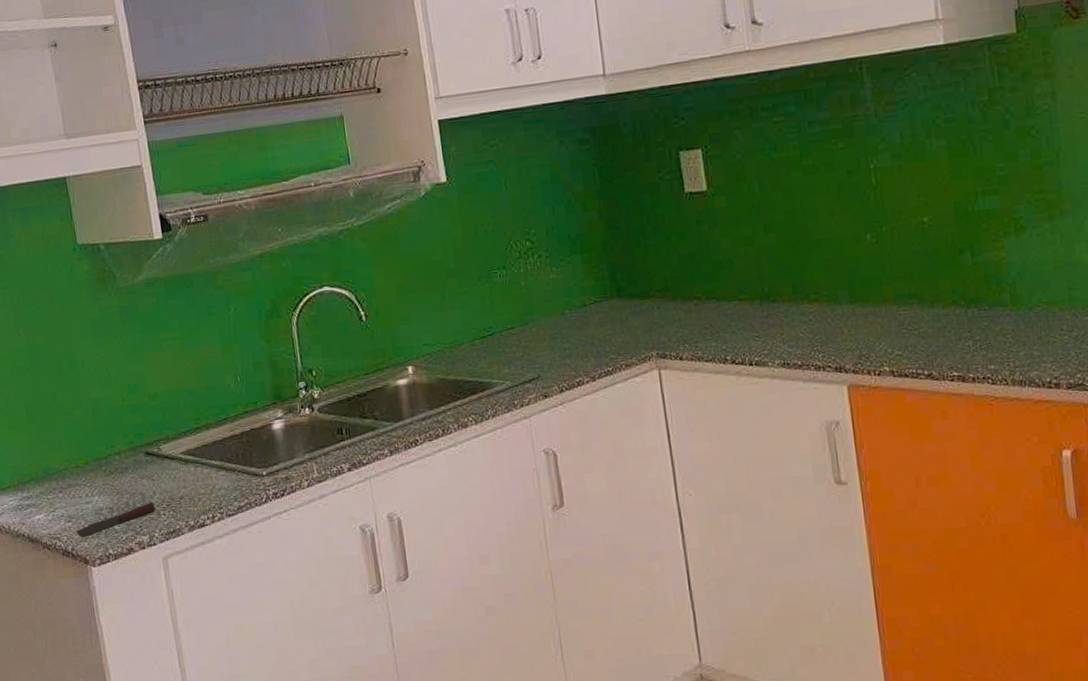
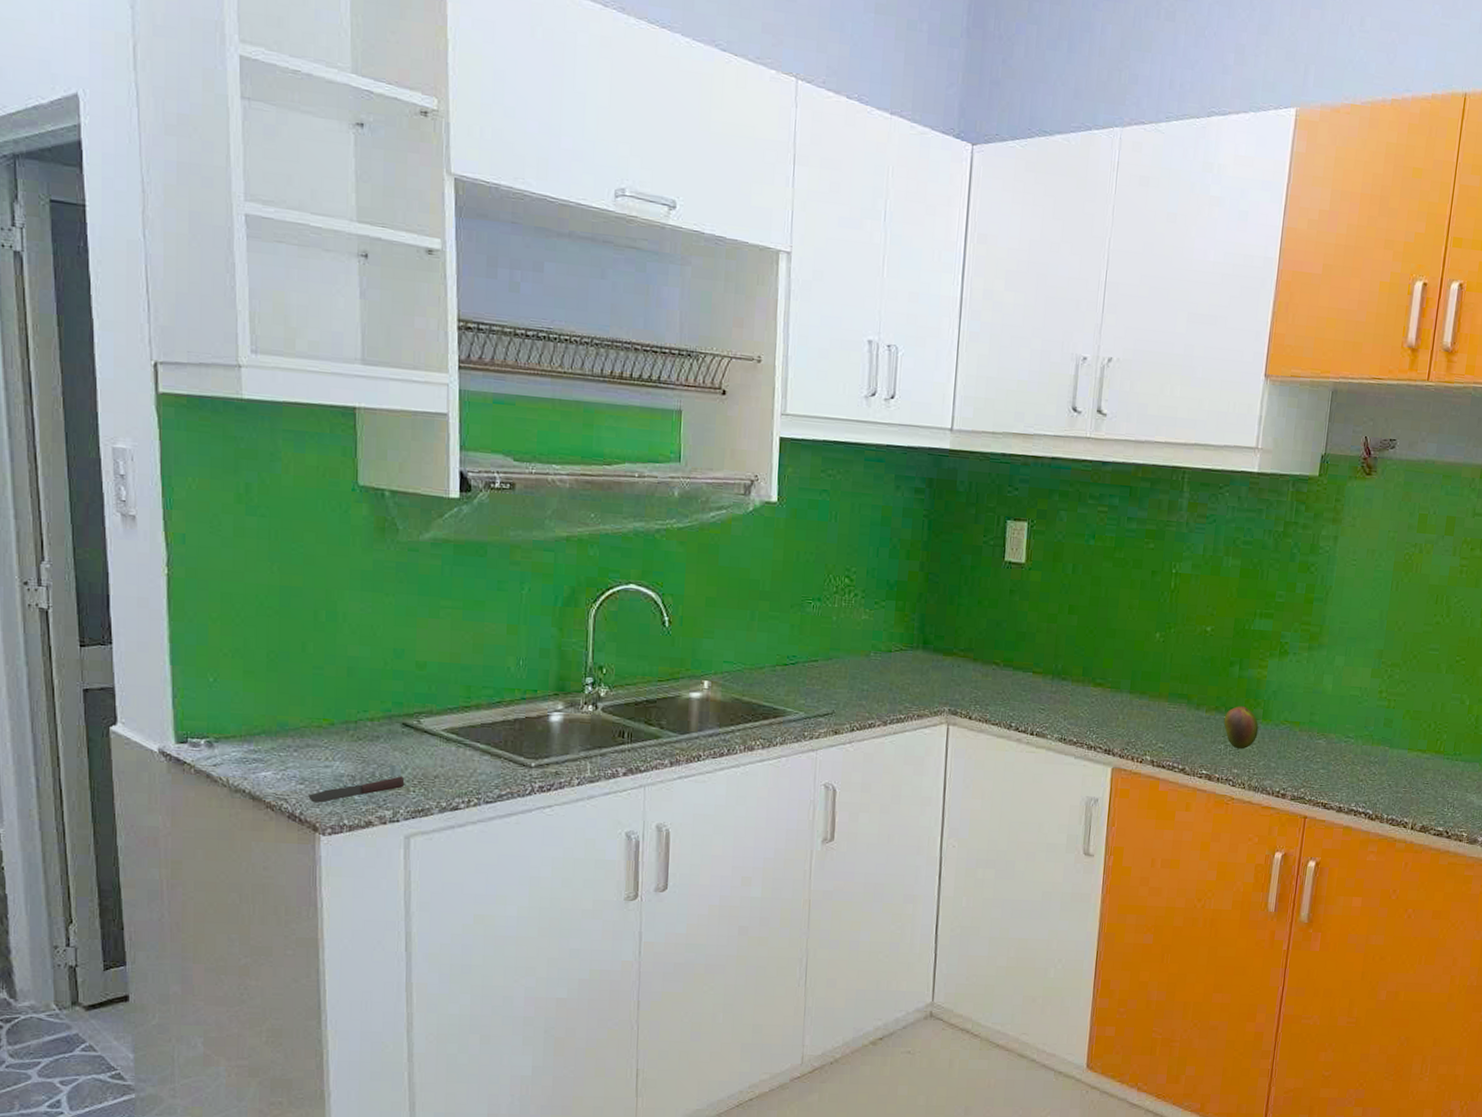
fruit: none [965,294,1010,343] -> present [1223,705,1259,750]

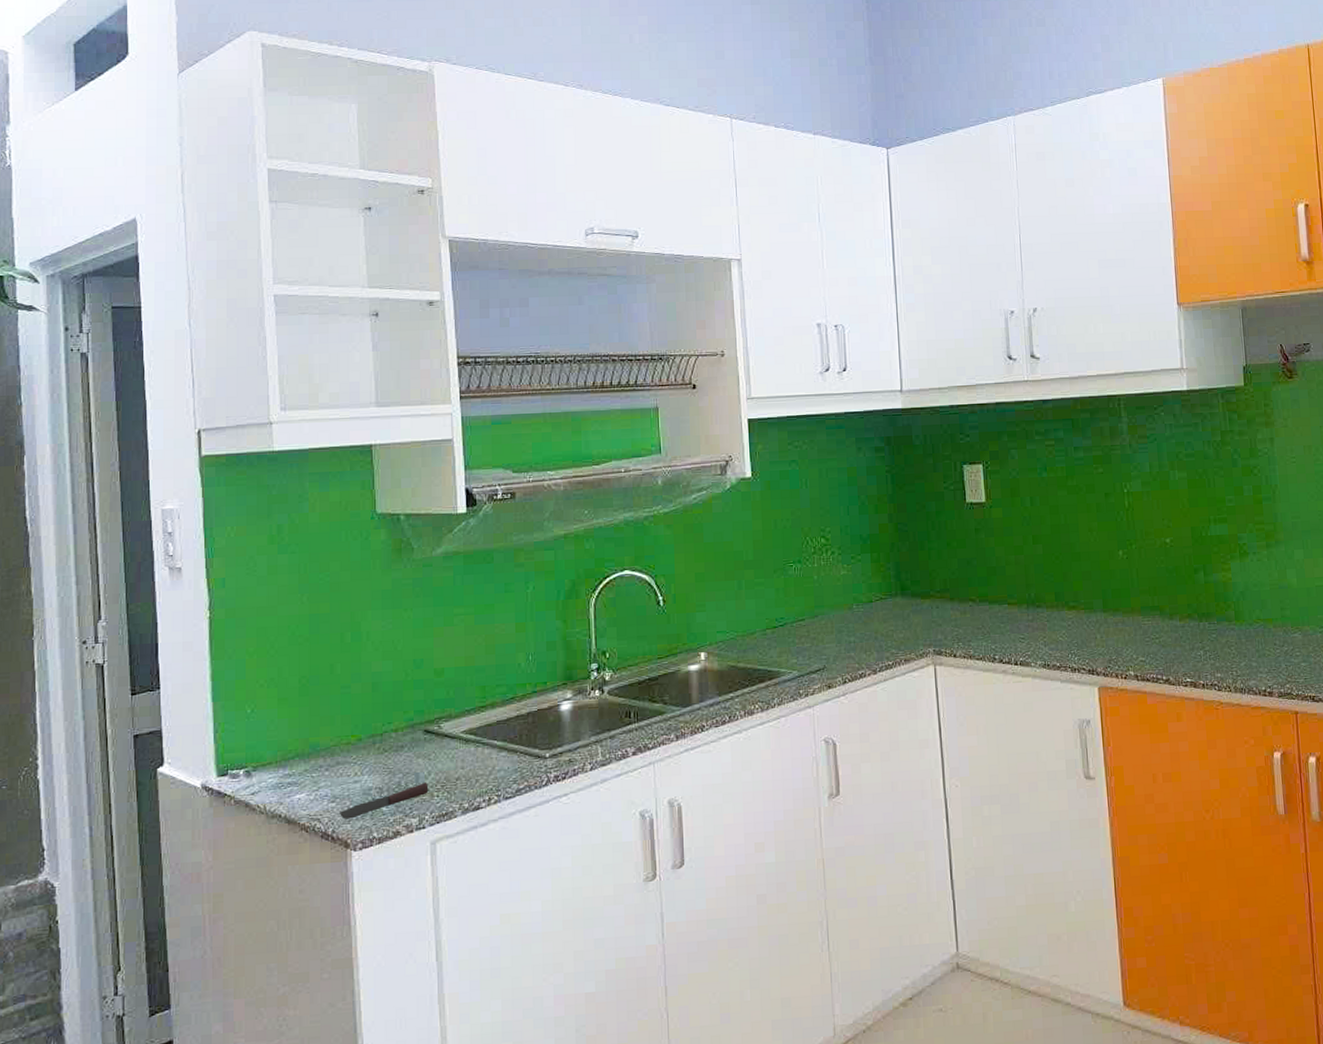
fruit: present [1223,705,1259,750] -> none [1198,610,1234,653]

